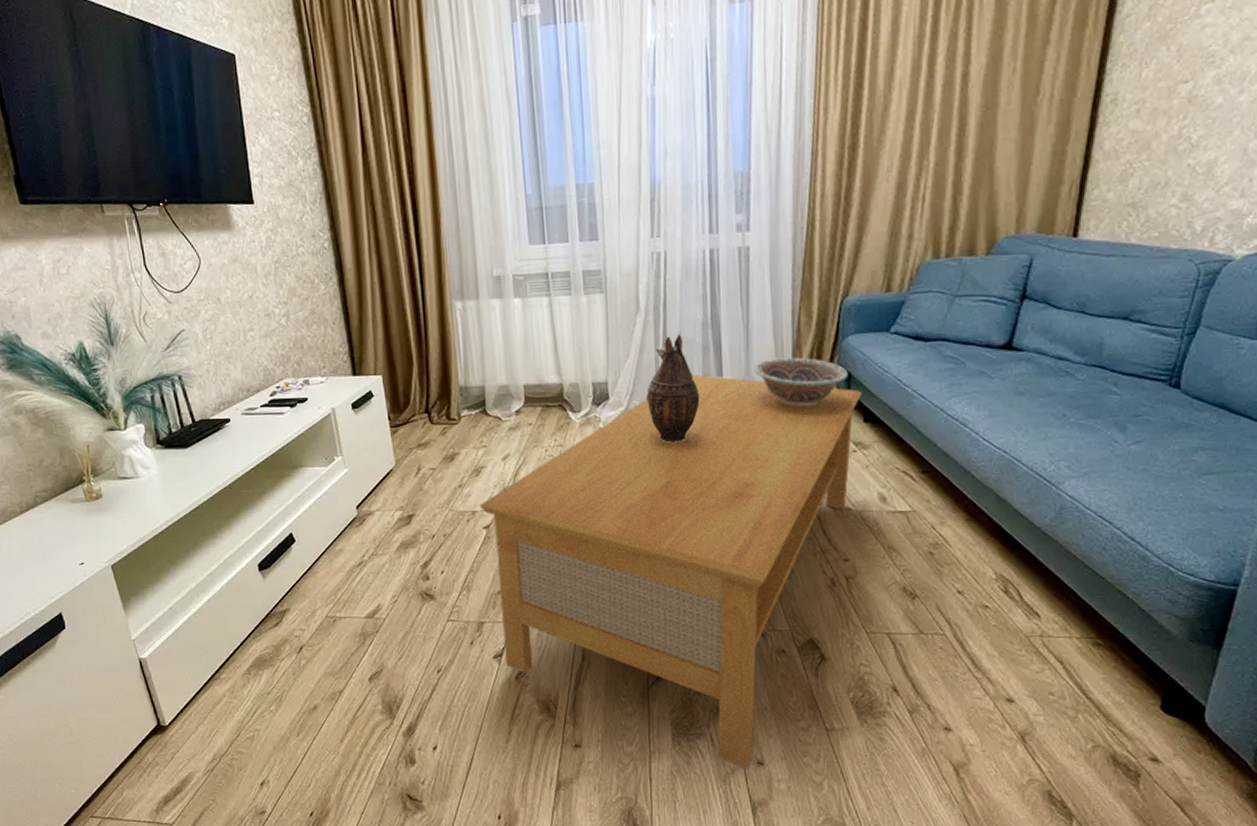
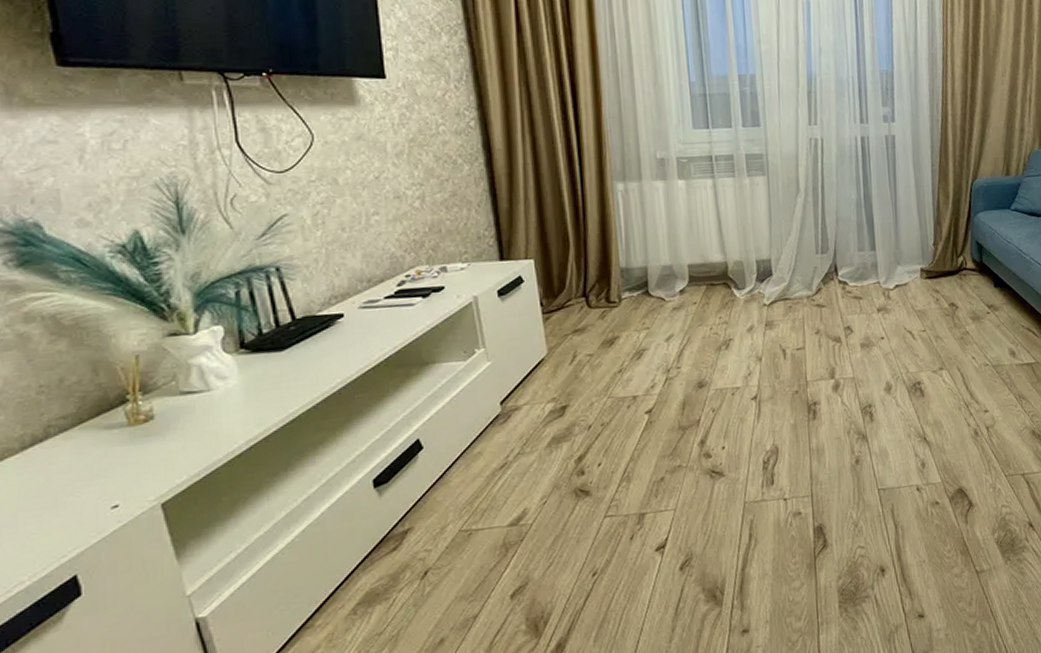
coffee table: present [479,374,863,770] -> none [641,249,992,626]
decorative vase: present [646,334,700,443] -> none [807,213,857,315]
decorative bowl: present [754,357,848,408] -> none [902,232,980,277]

